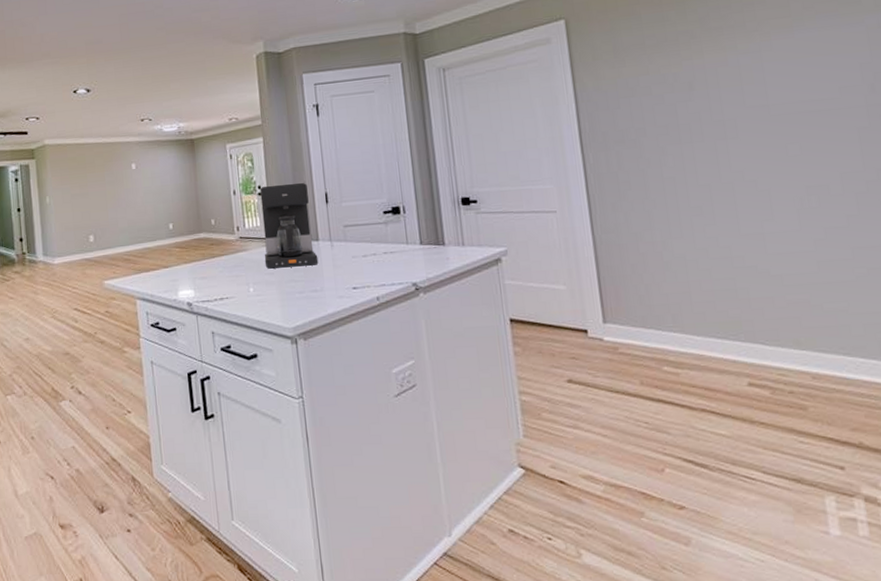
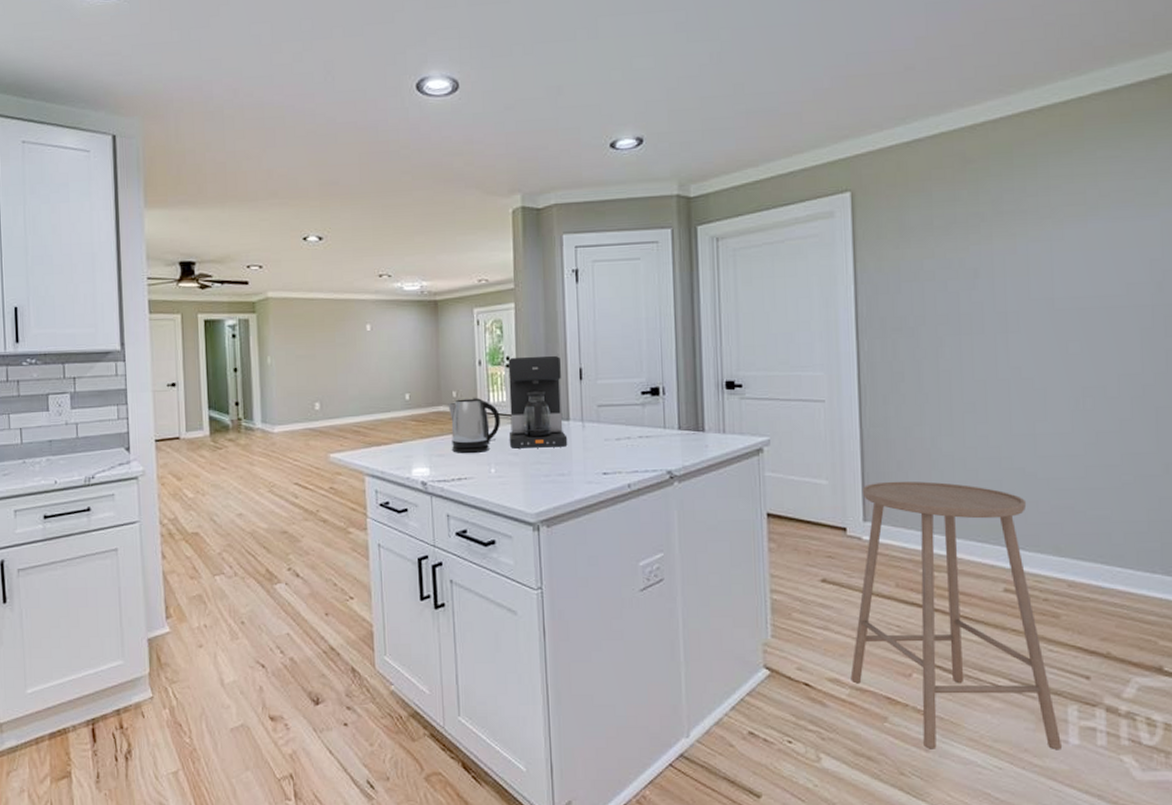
kettle: none [207,223,256,275] -> present [448,397,500,453]
stool: none [600,282,823,543] -> present [850,481,1061,749]

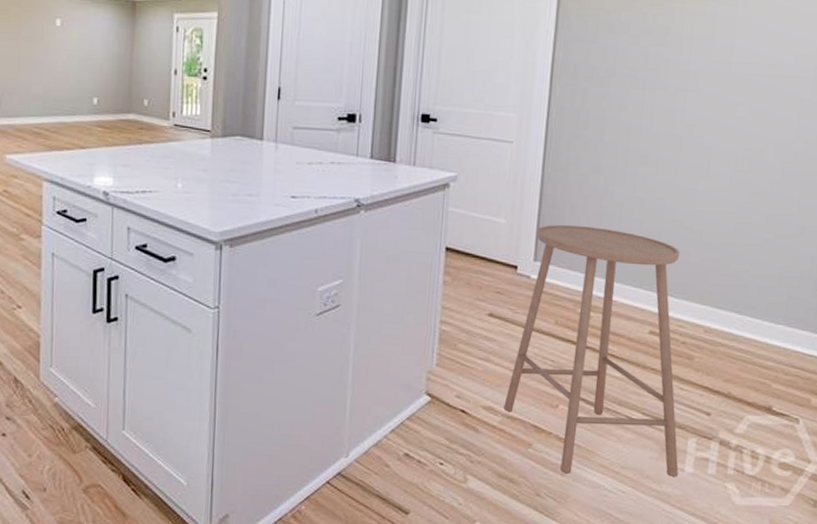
kettle: present [448,397,500,453] -> none [138,107,192,166]
coffee maker: present [508,355,568,449] -> none [200,70,260,167]

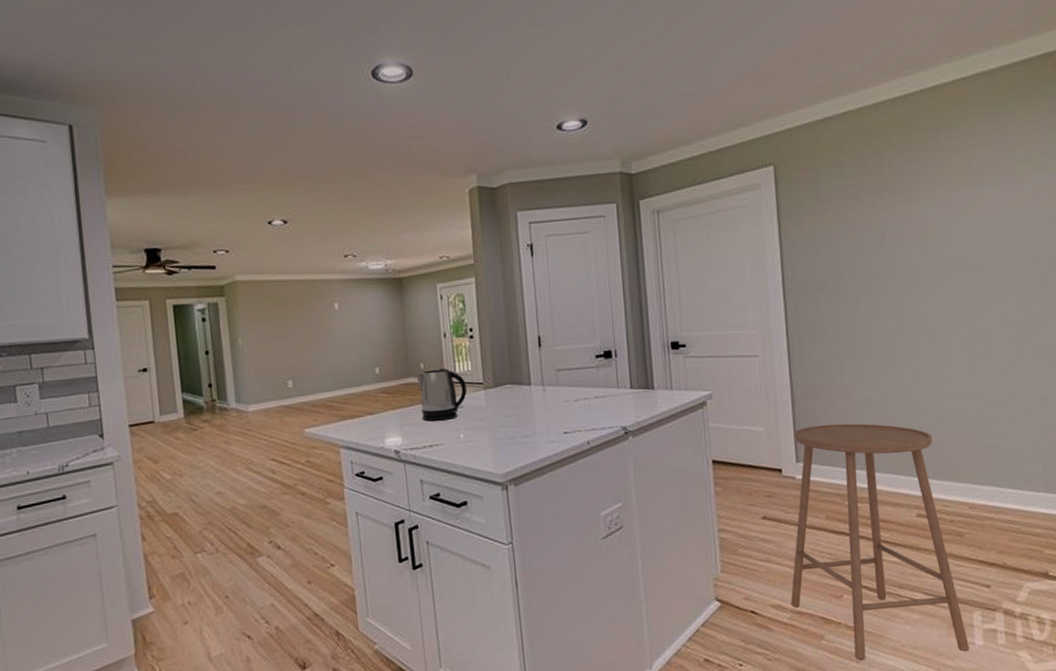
kettle: none [138,107,192,166] -> present [416,367,467,422]

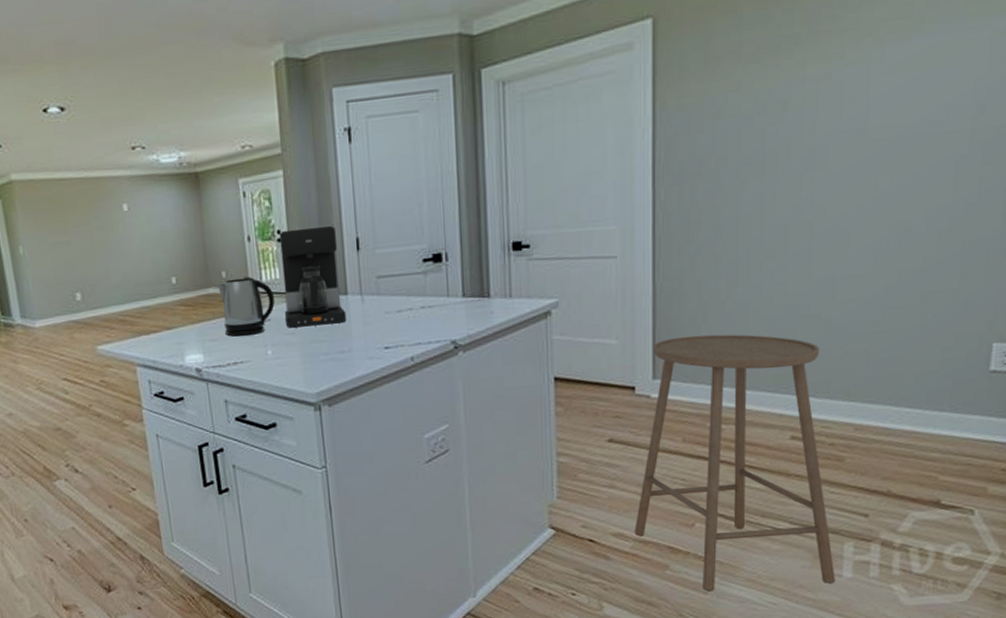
coffee maker: none [471,325,531,414] -> present [279,225,347,328]

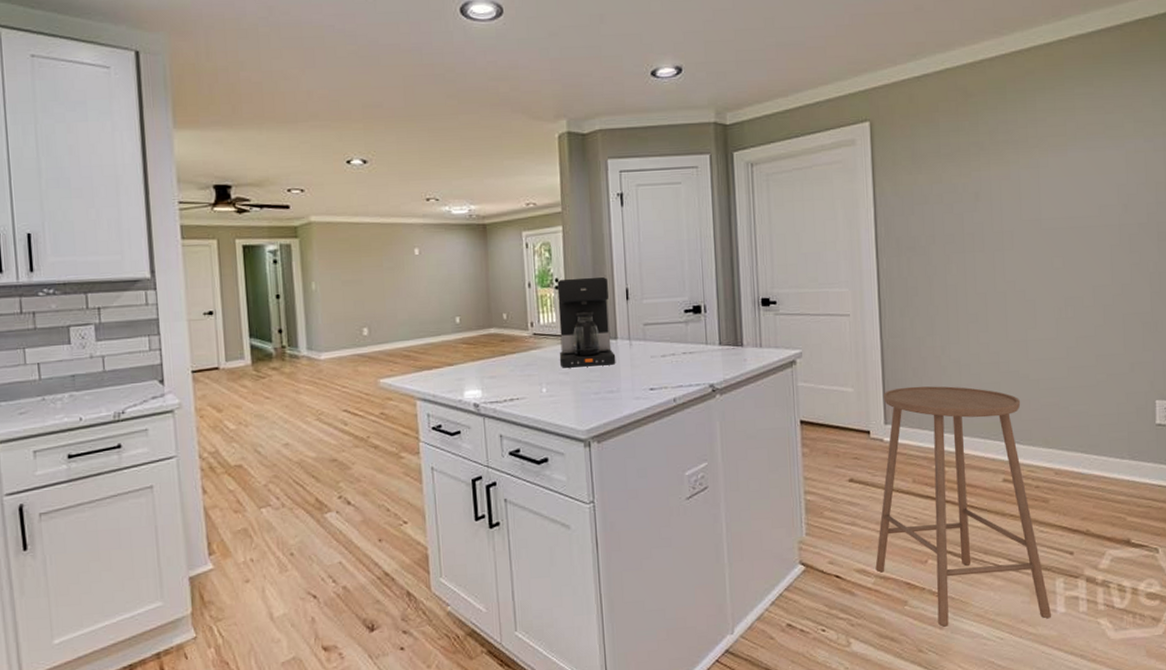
kettle: present [217,276,275,337] -> none [498,319,551,375]

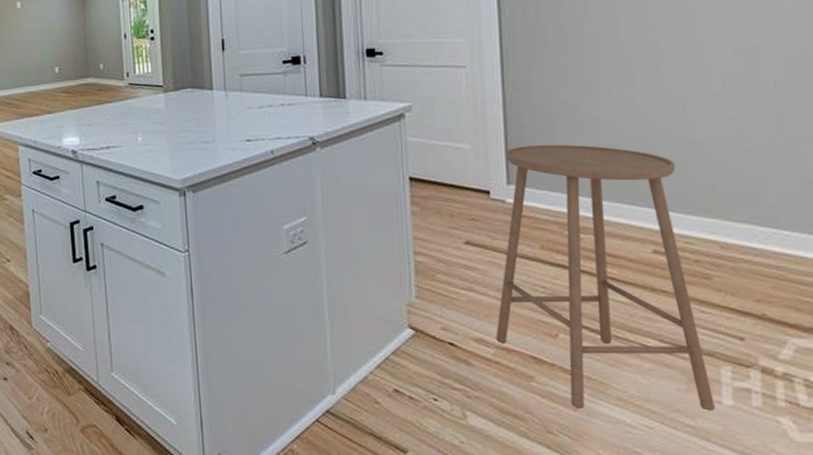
coffee maker: present [557,276,616,368] -> none [152,27,212,118]

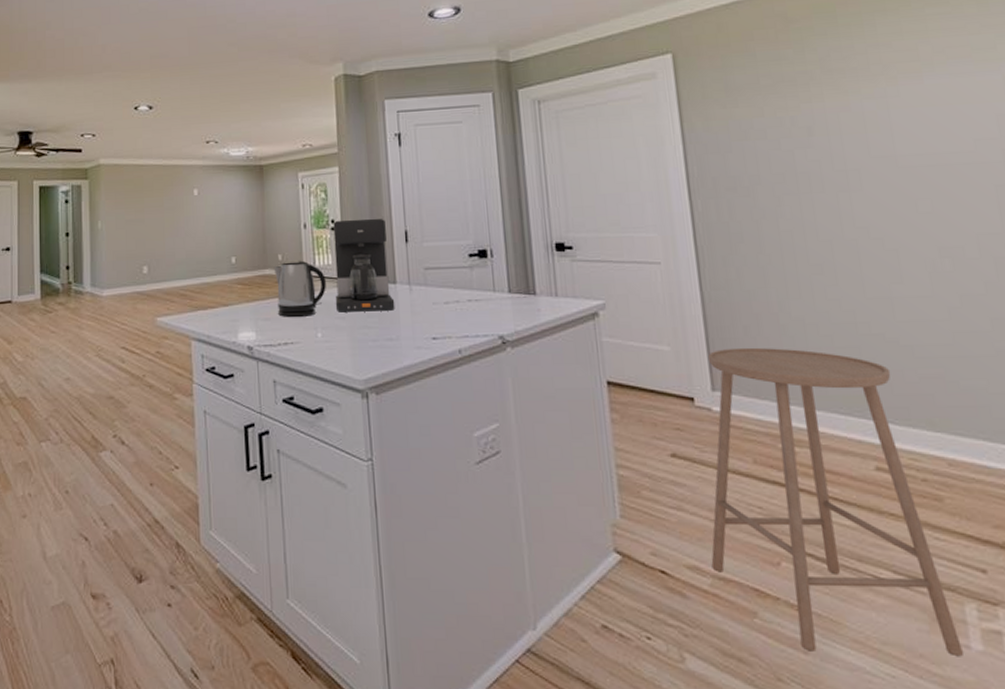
kettle: none [95,69,146,123] -> present [273,260,326,317]
coffee maker: none [152,27,212,118] -> present [333,218,395,312]

